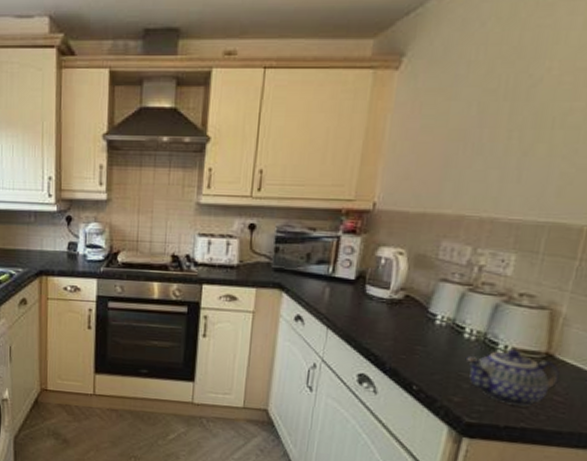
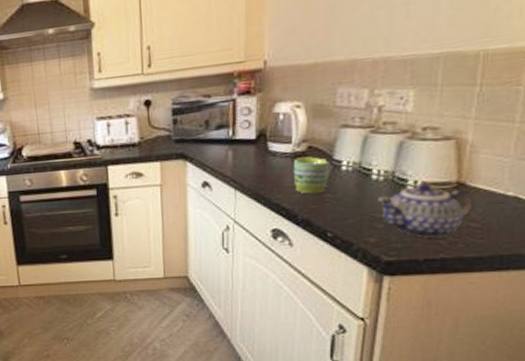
mug: none [386,305,427,345] -> present [293,157,333,195]

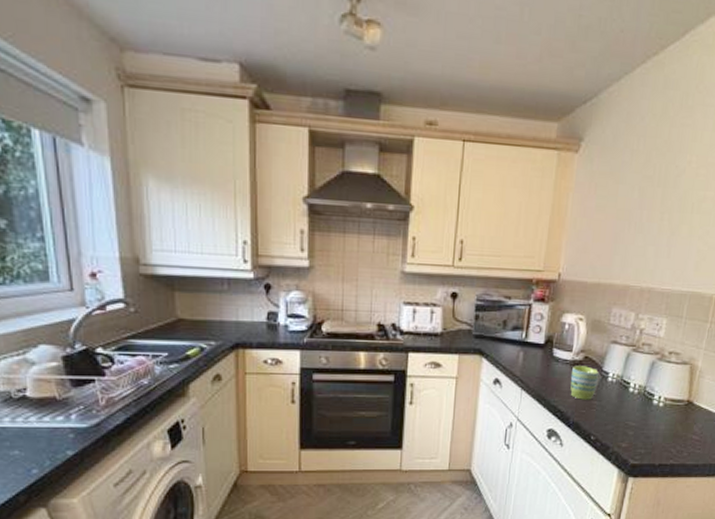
teapot: present [376,183,474,239] -> none [630,399,697,447]

